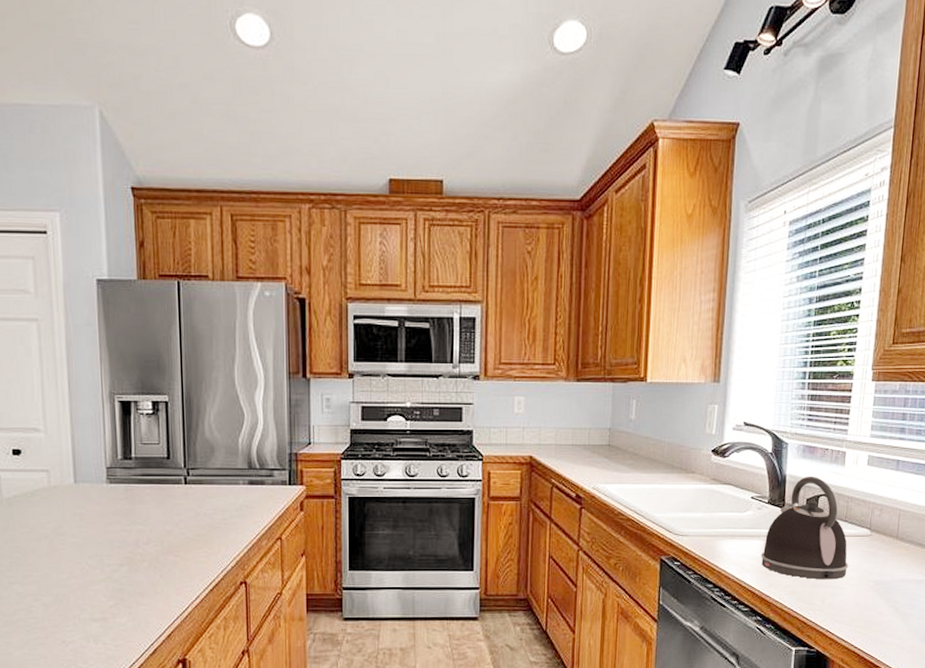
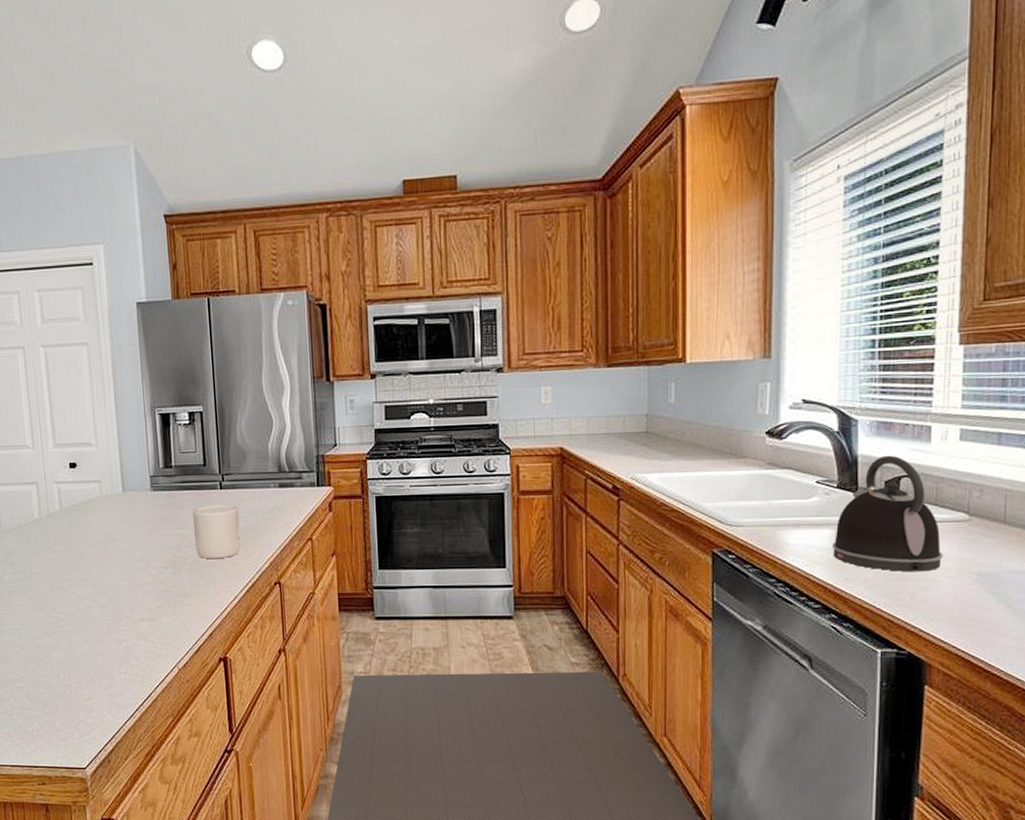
mug: none [152,500,205,557] -> present [192,504,240,559]

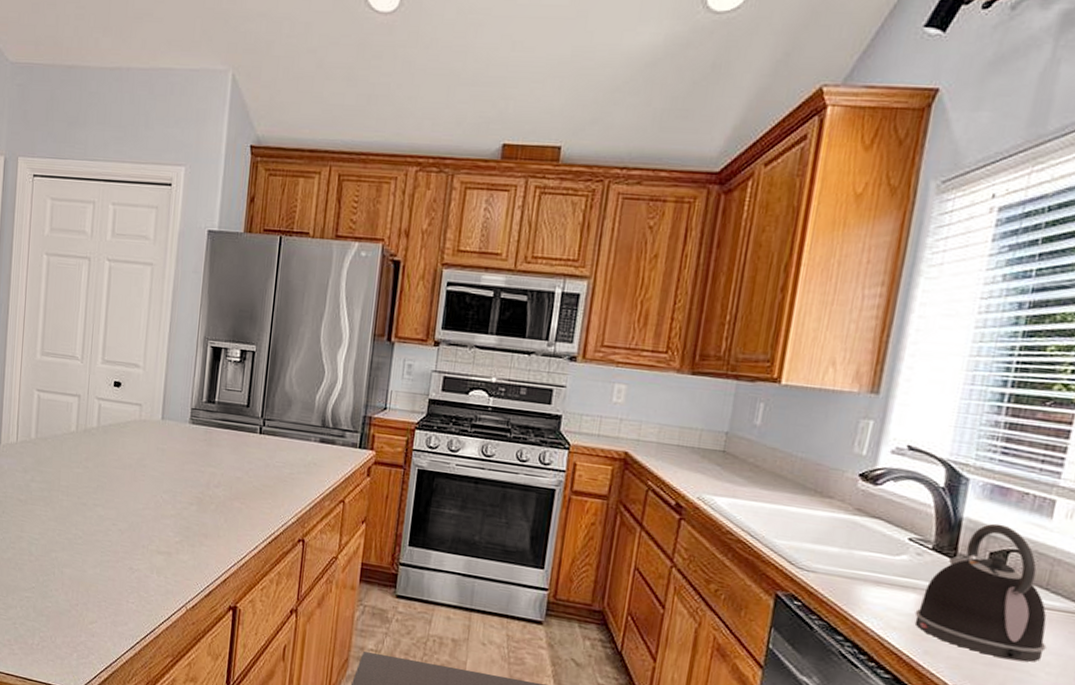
mug: present [192,504,240,559] -> none [224,448,275,505]

